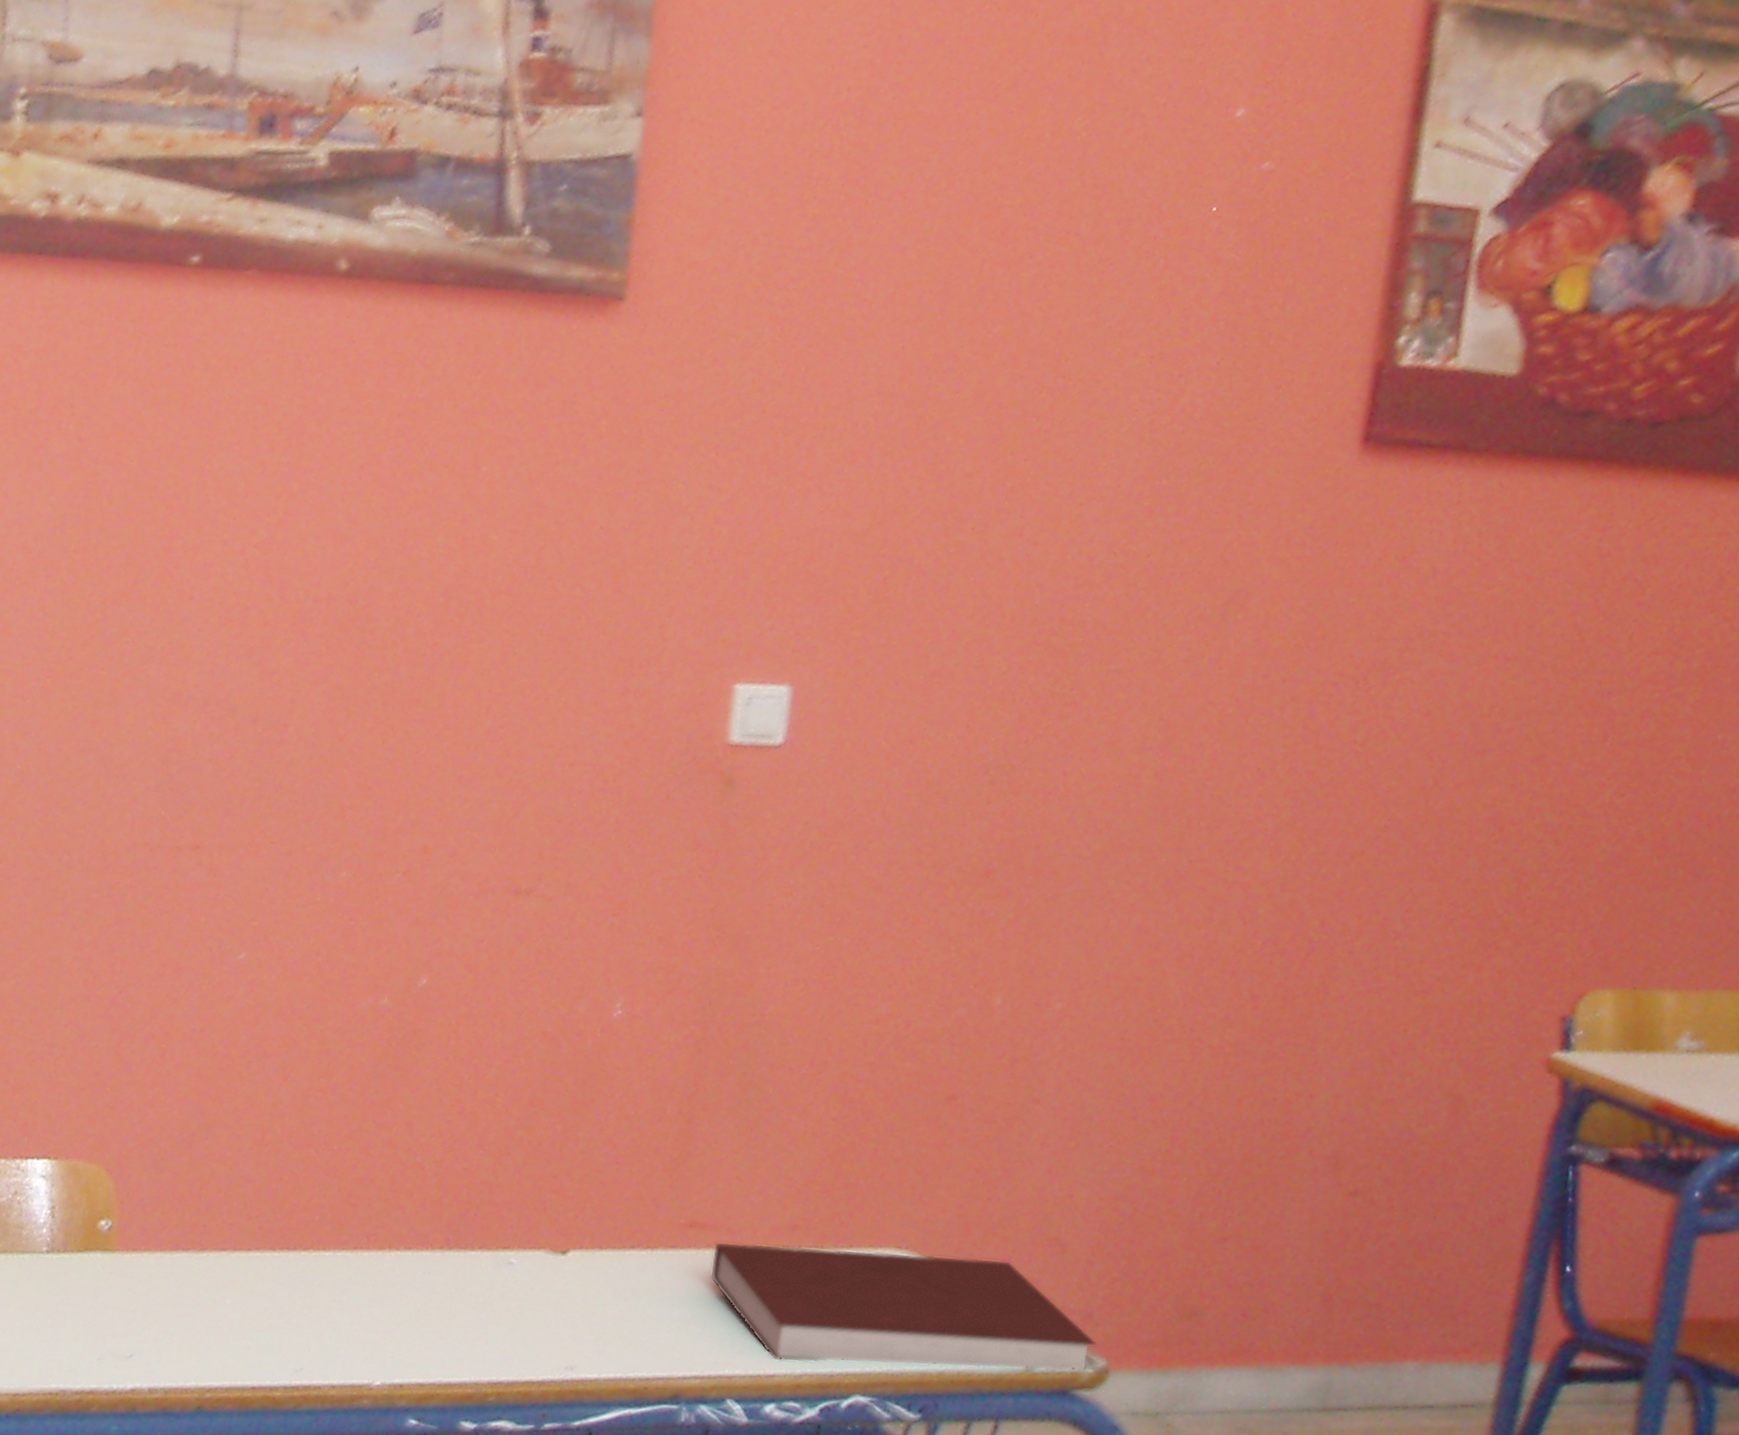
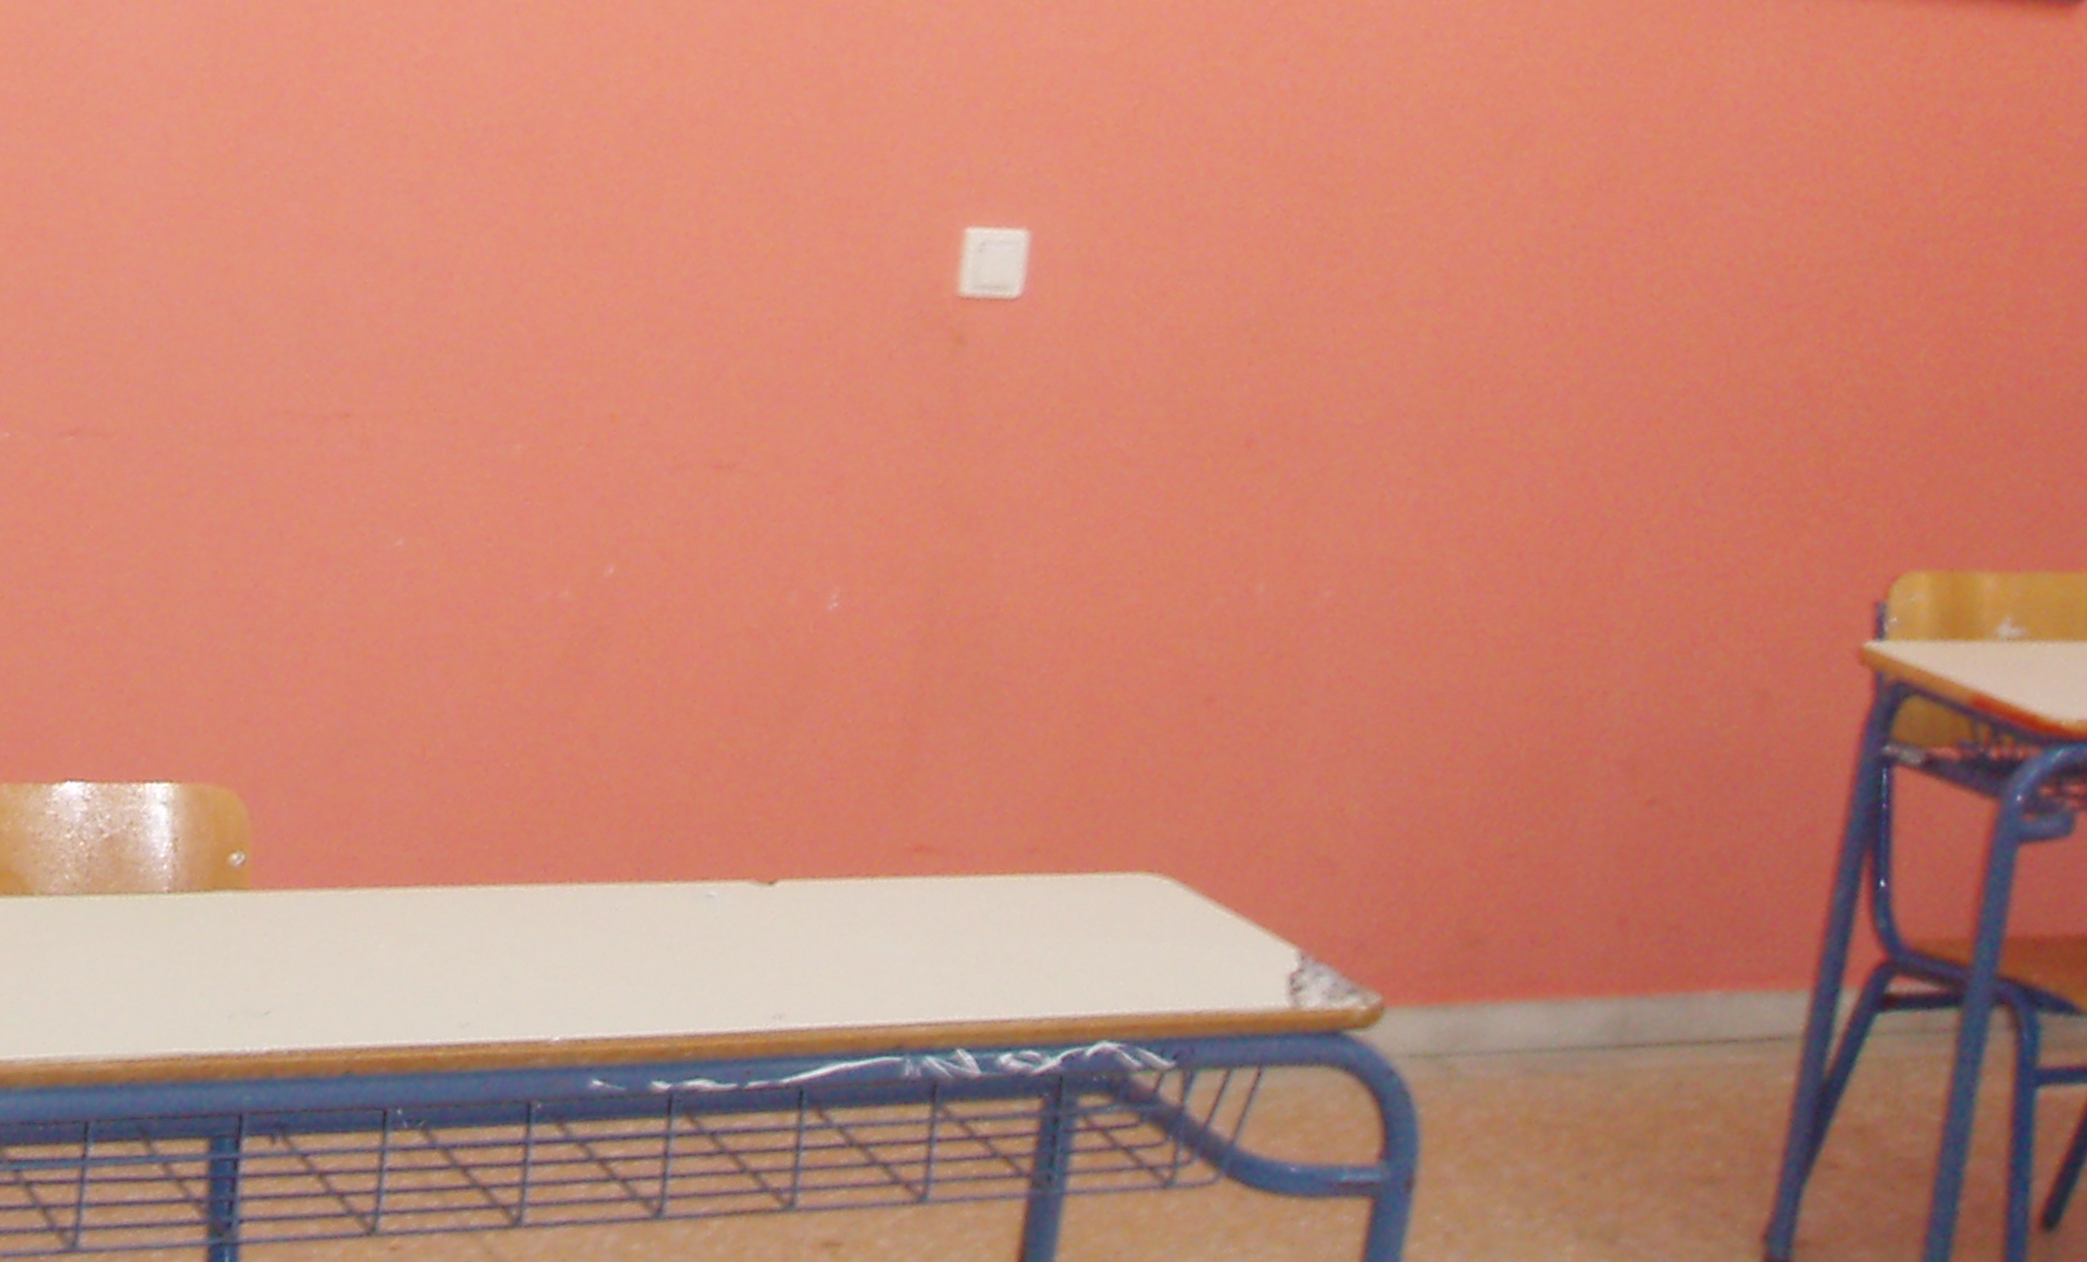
notebook: present [710,1241,1097,1372] -> none [938,867,1371,1009]

